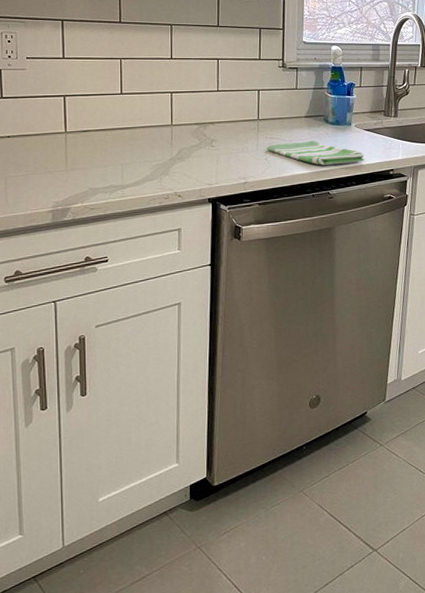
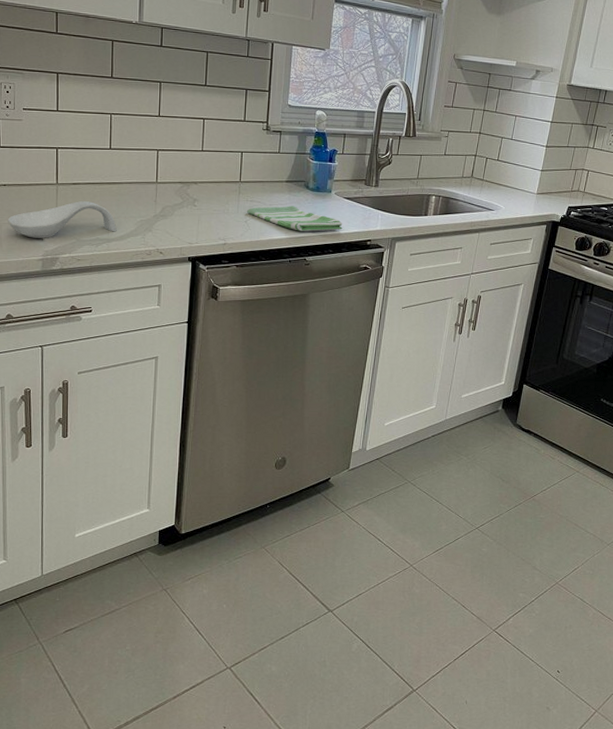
spoon rest: none [12,148,130,190] -> present [7,201,116,238]

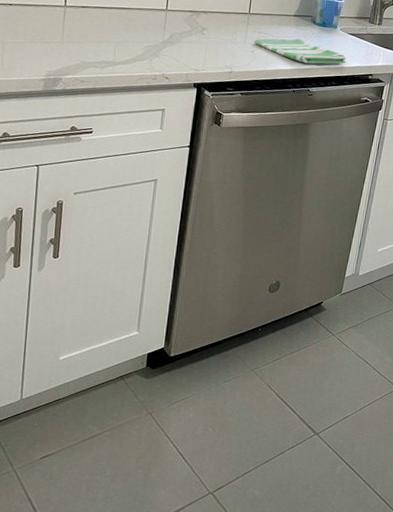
spoon rest: present [7,201,116,238] -> none [10,24,123,59]

